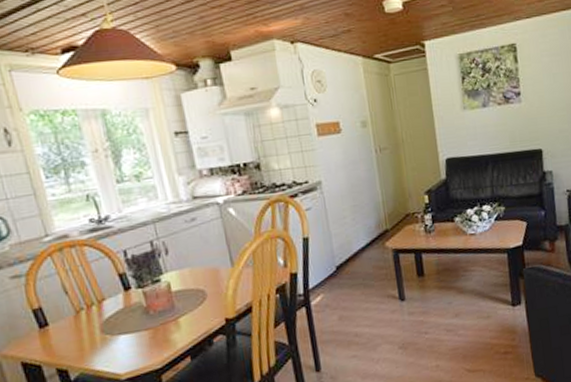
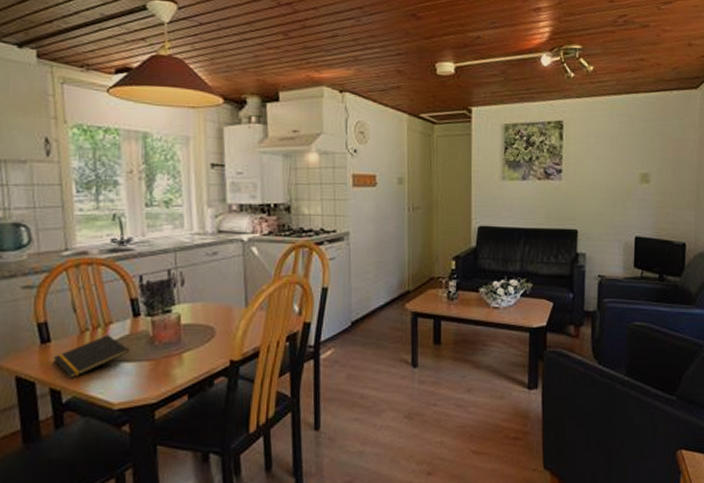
notepad: none [53,311,127,357] -> present [52,335,129,379]

